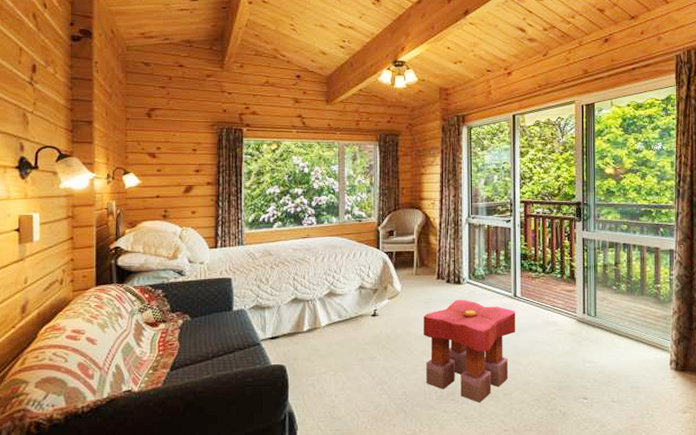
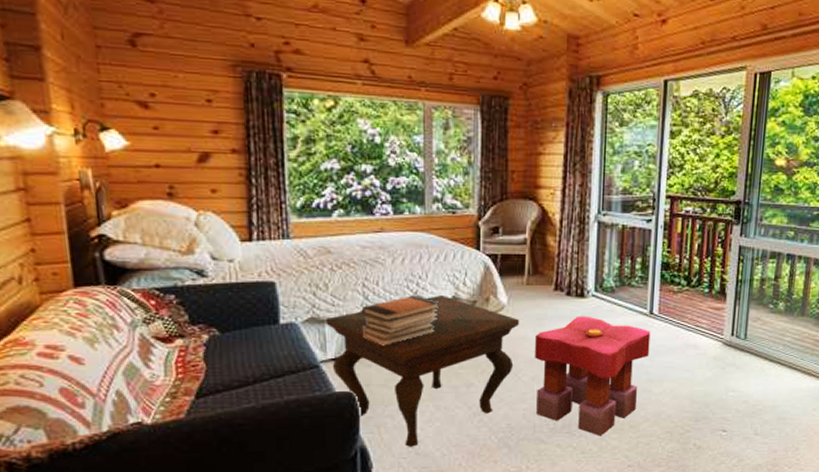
side table: none [266,285,411,413] -> present [325,296,520,448]
book stack: none [292,286,350,327] -> present [361,295,440,346]

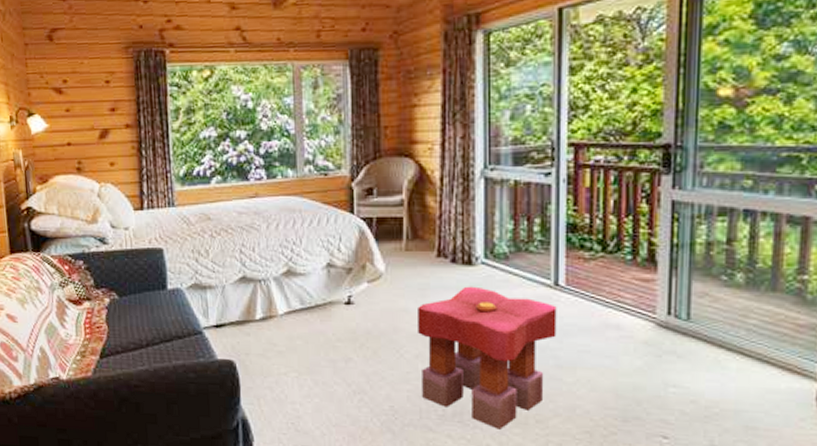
side table: present [325,296,520,448] -> none [207,262,400,424]
book stack: present [361,295,440,346] -> none [239,262,315,314]

